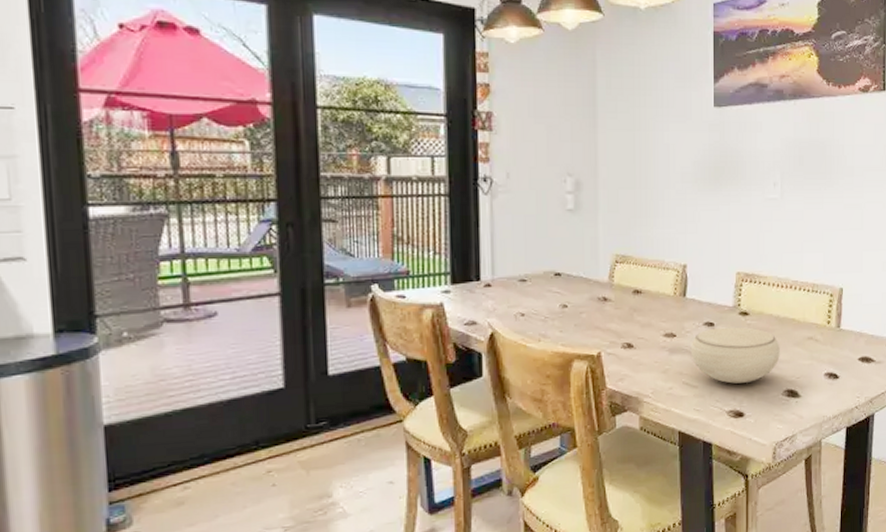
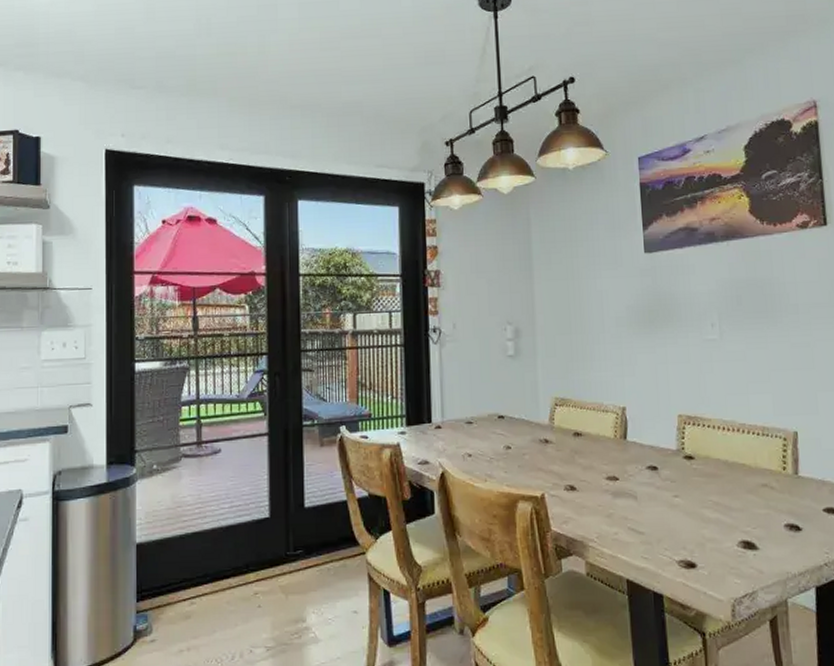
bowl: present [690,326,780,384] -> none [634,471,732,532]

